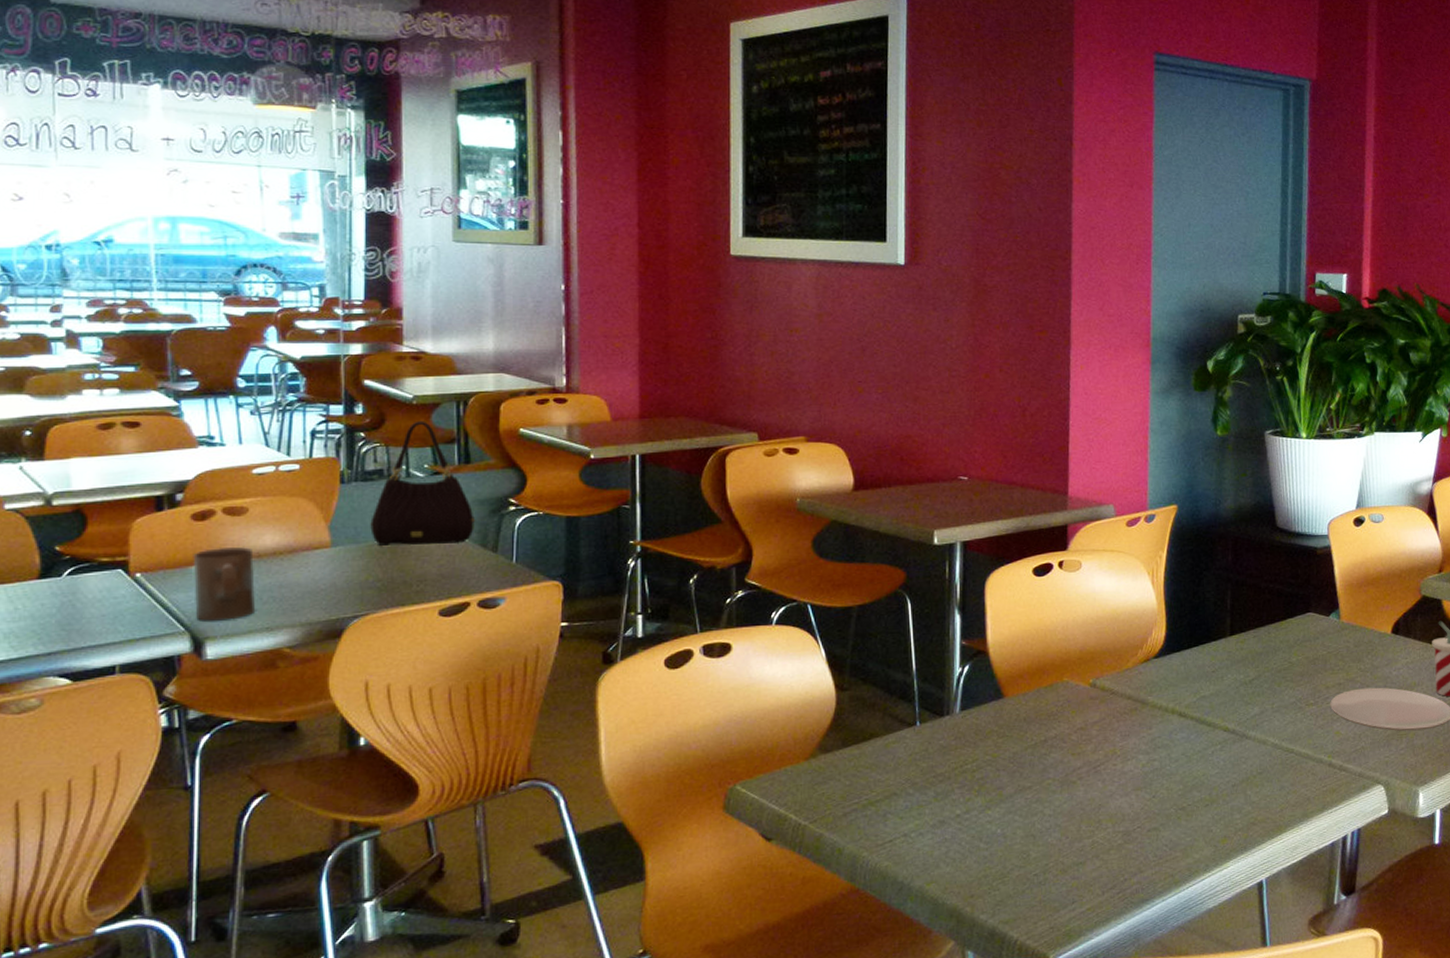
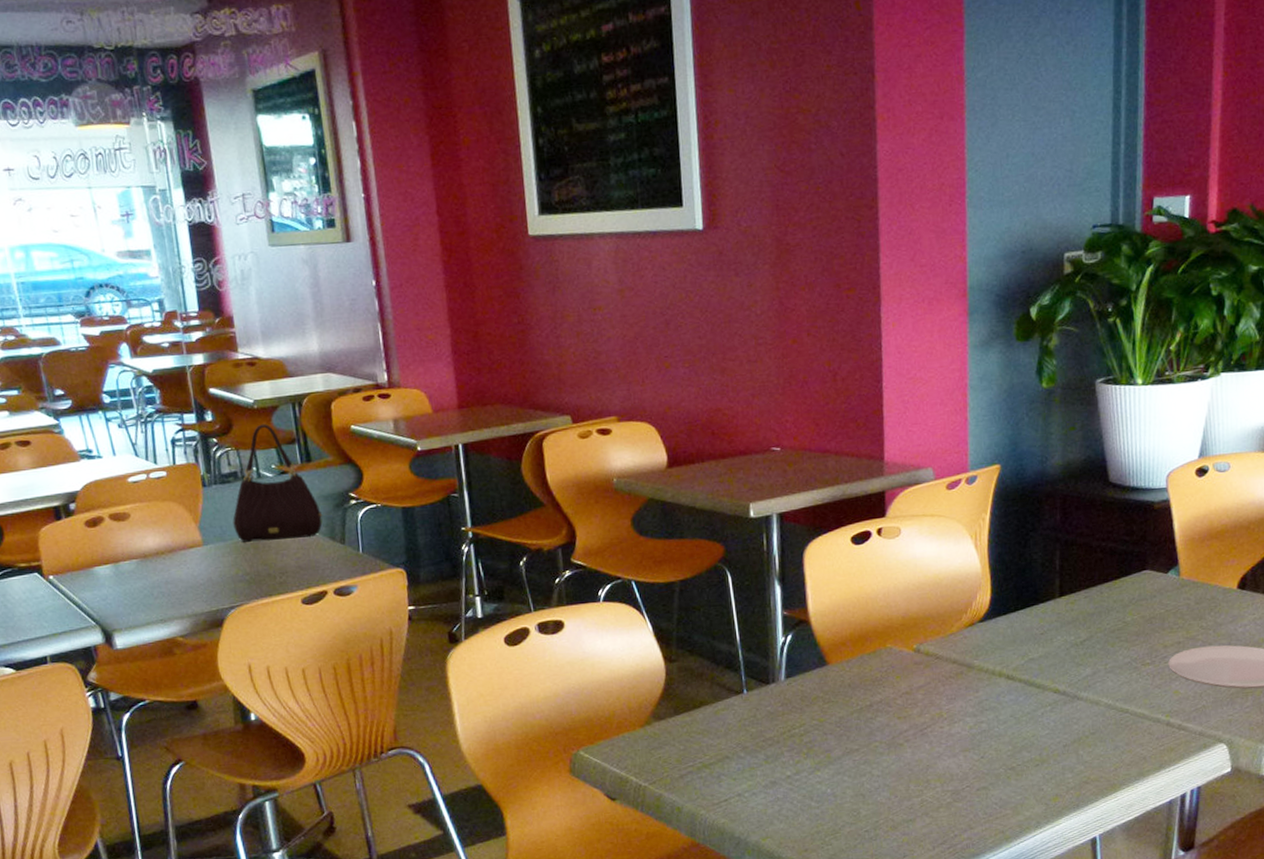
cup: present [193,546,256,622] -> none [92,548,150,616]

